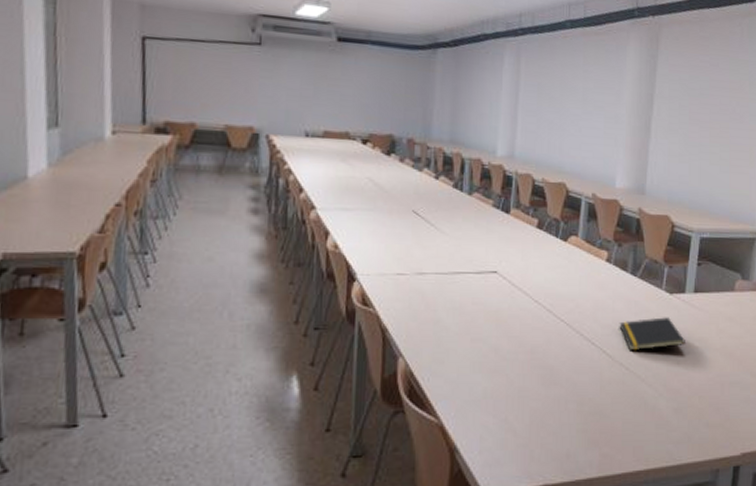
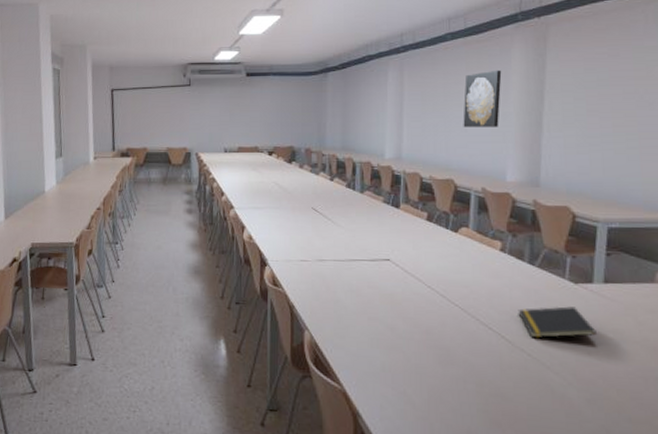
wall art: none [577,67,617,129] -> present [463,70,502,127]

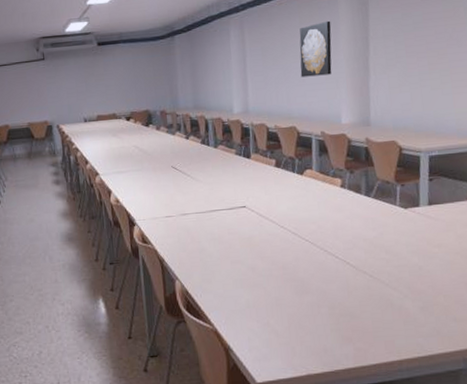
notepad: present [518,306,597,338] -> none [359,229,425,261]

